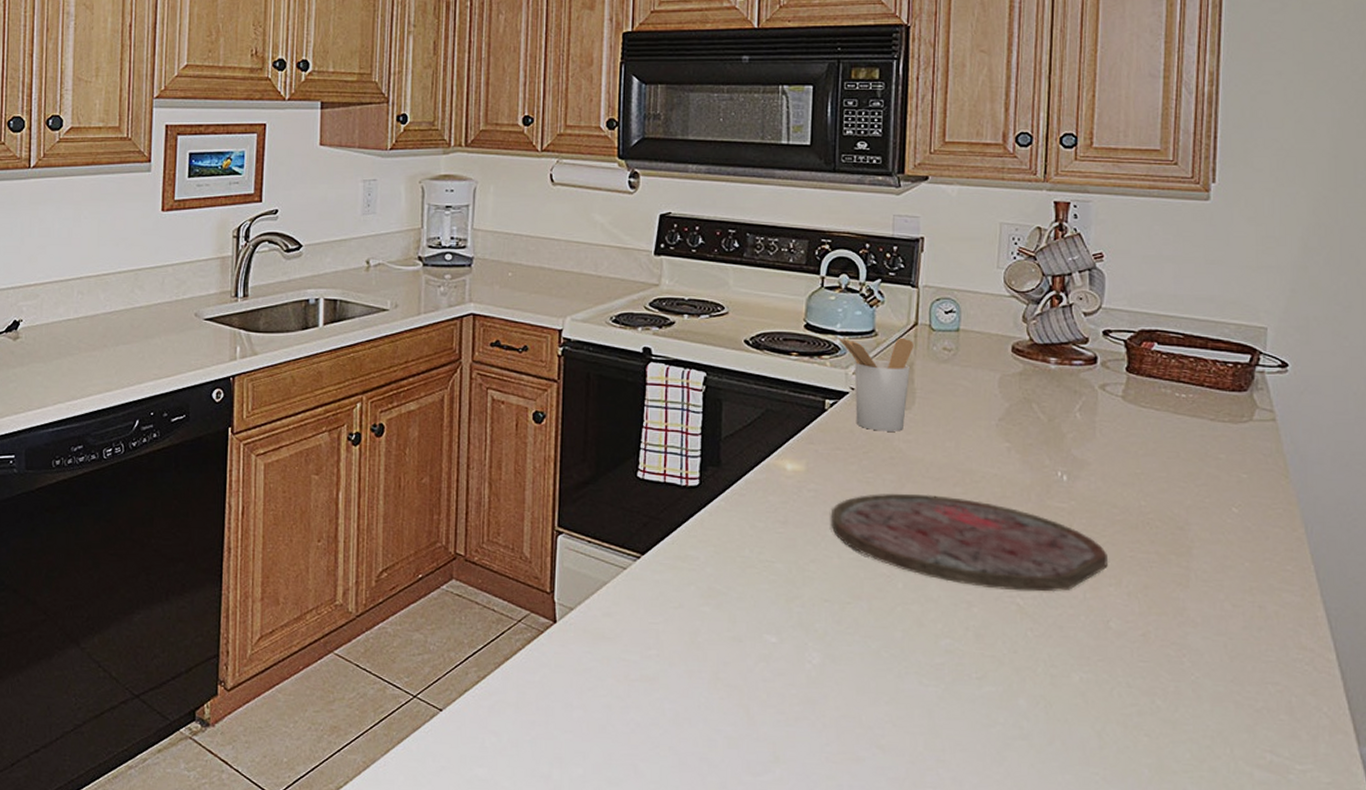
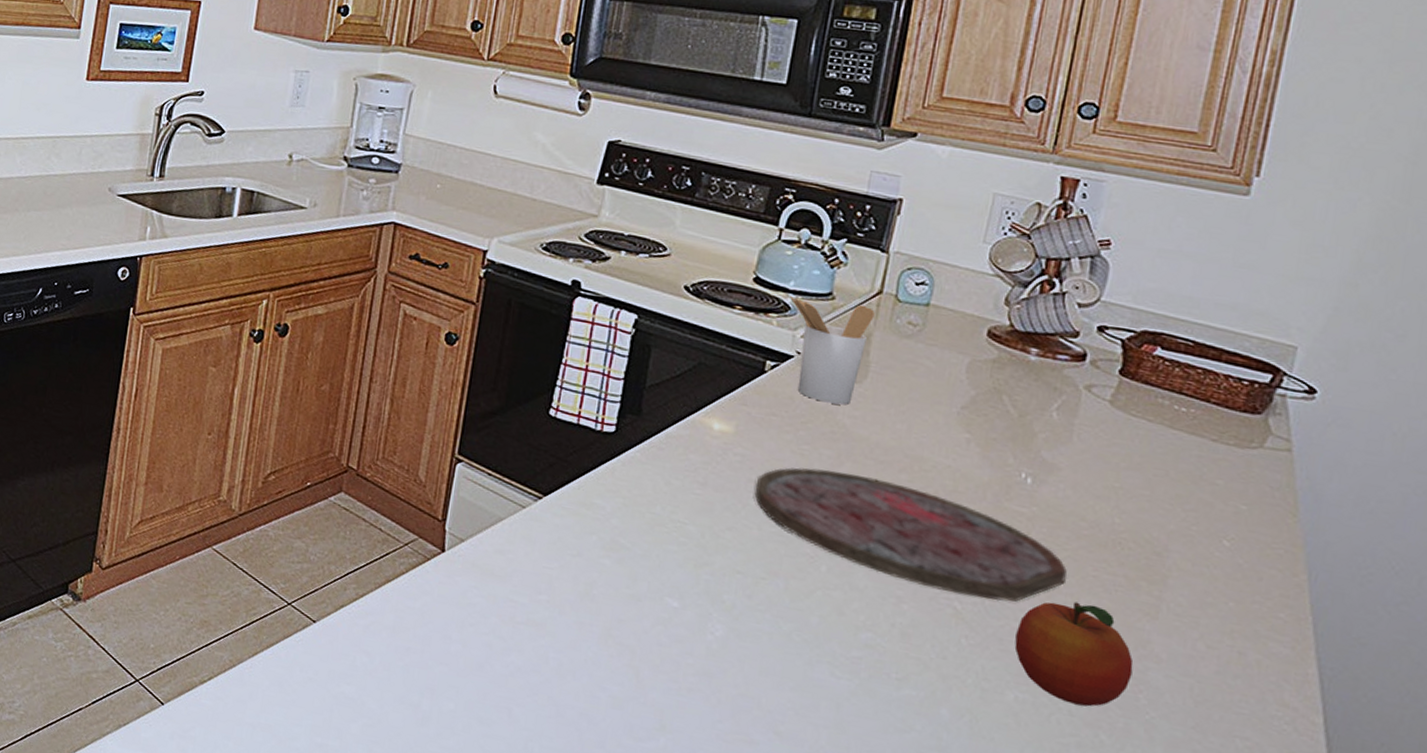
fruit: none [1073,582,1175,677] -> present [1014,602,1134,707]

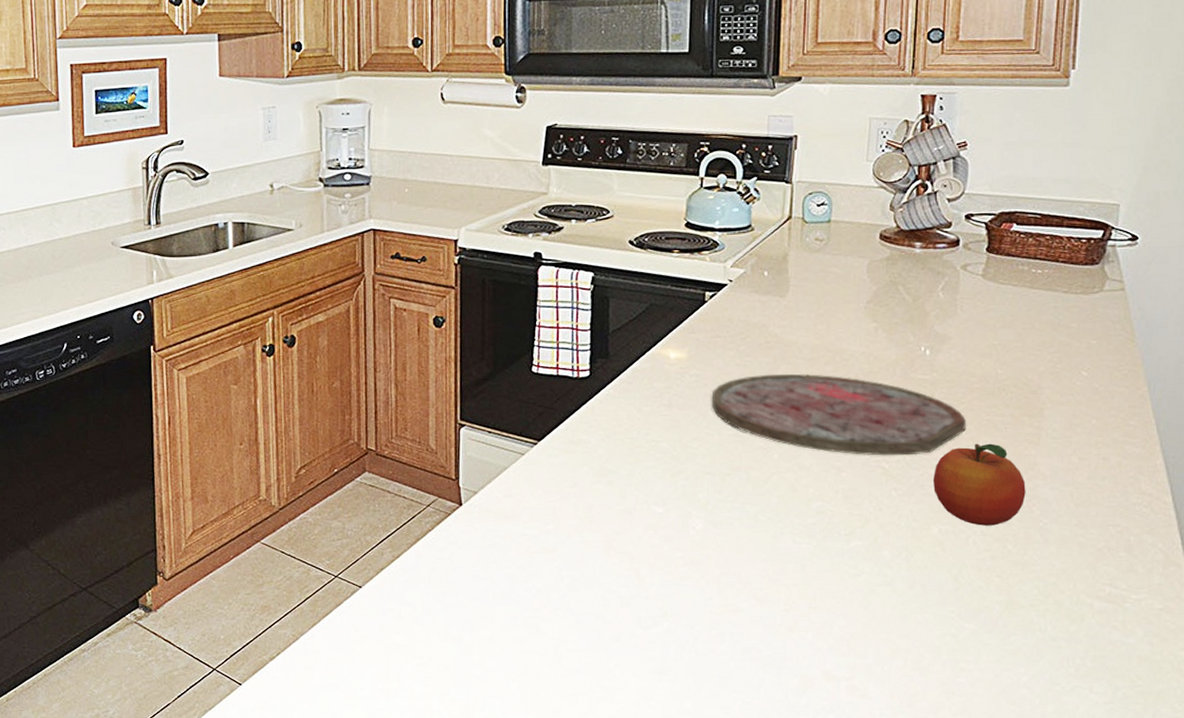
utensil holder: present [790,295,875,405] -> none [717,231,788,318]

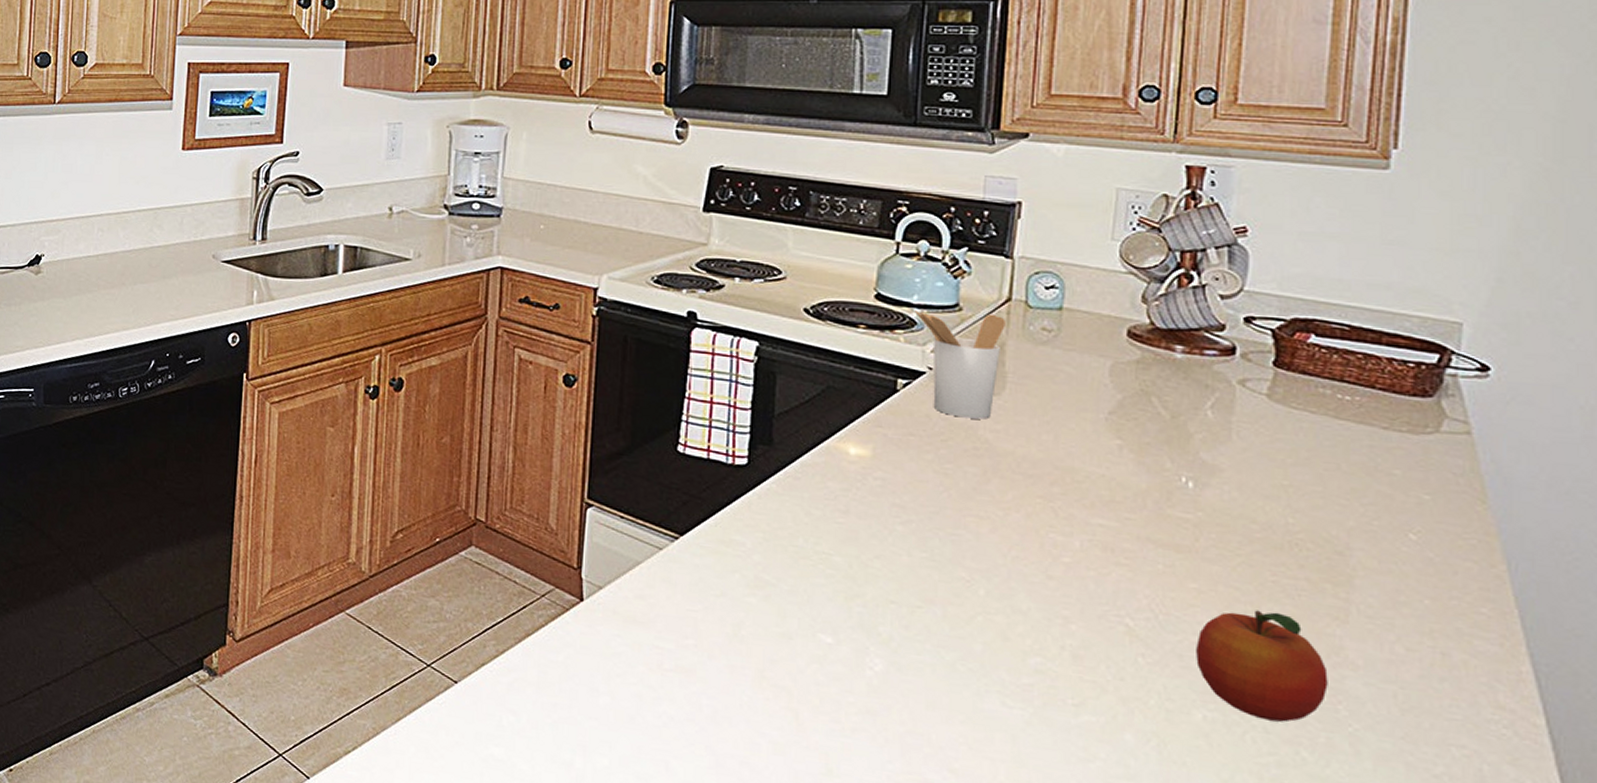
cutting board: present [711,373,966,456] -> none [900,487,1243,615]
utensil holder: none [717,231,788,318] -> present [915,309,1006,419]

